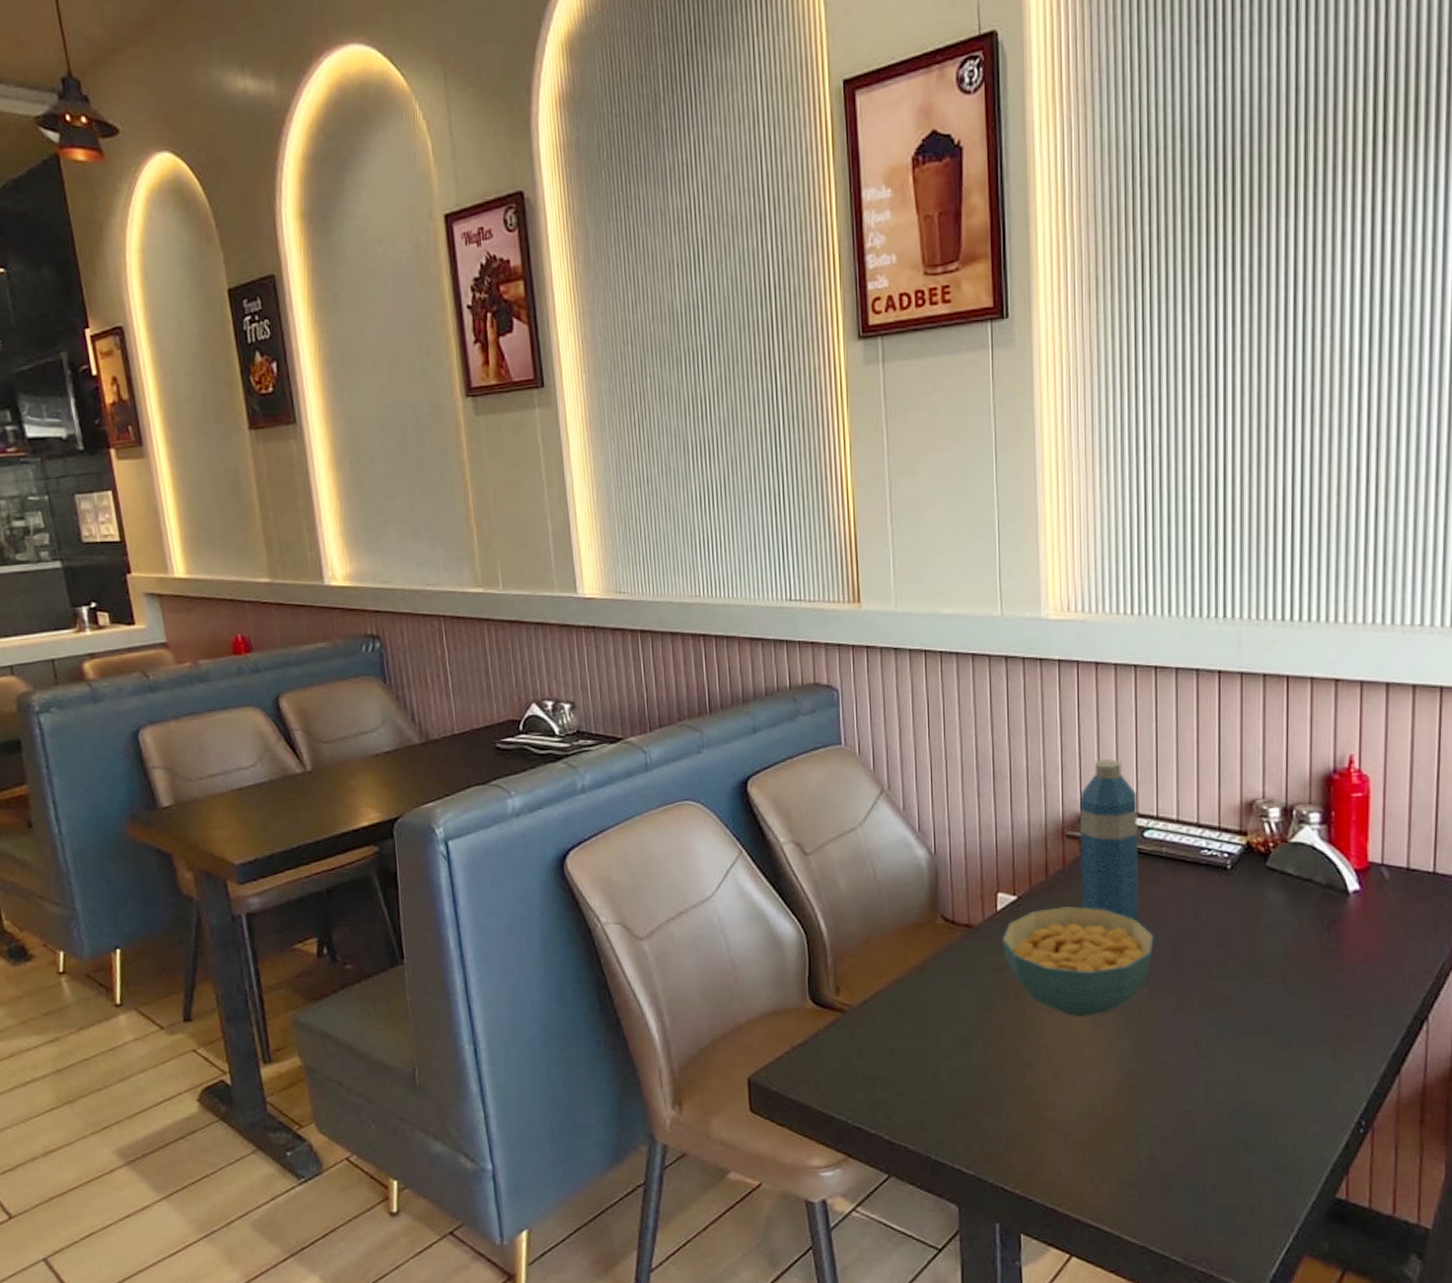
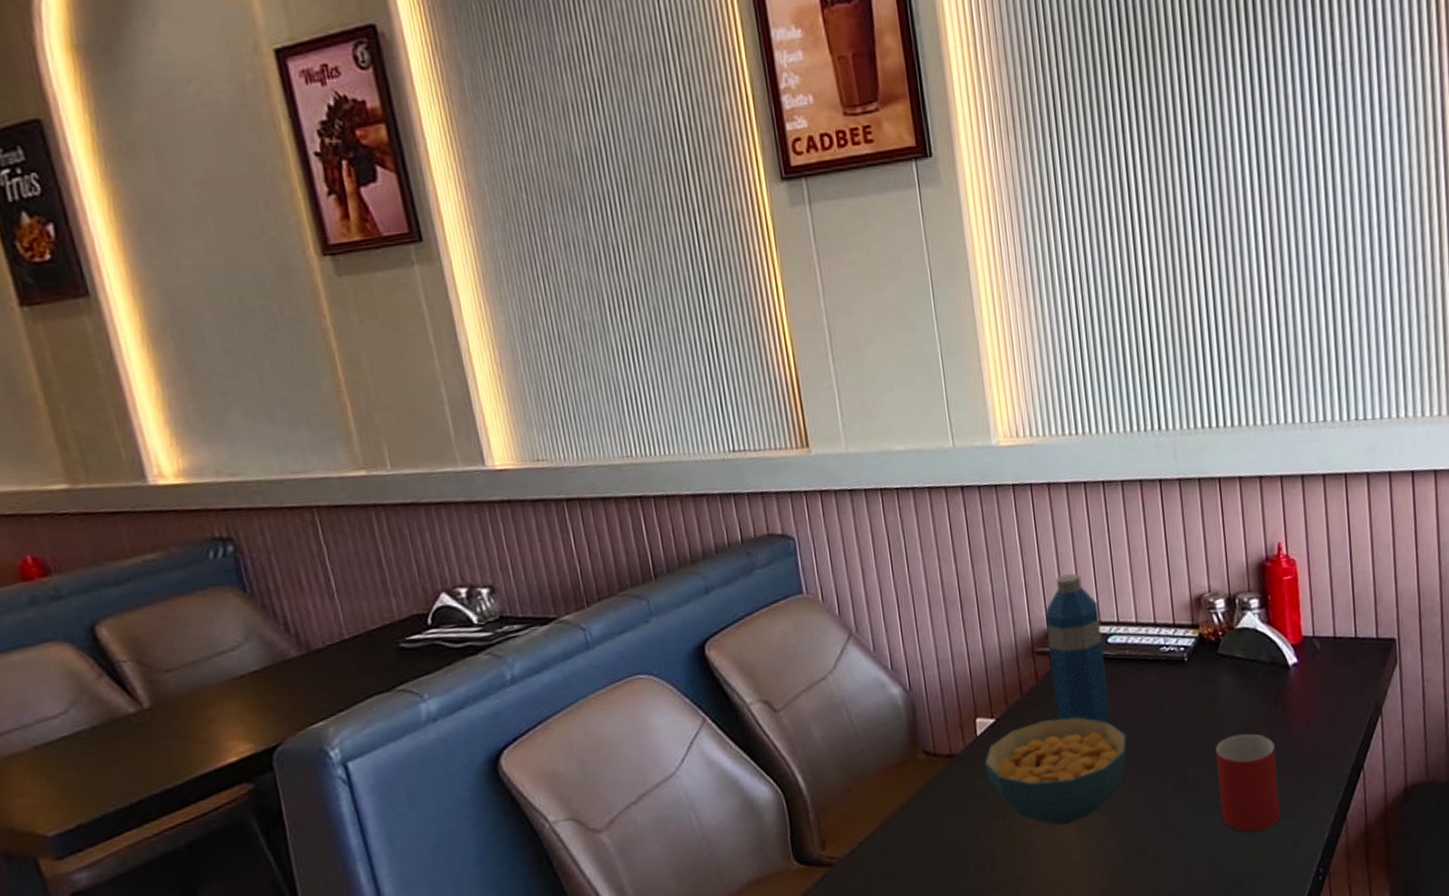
mug: none [1252,957,1322,1065] -> present [1215,734,1281,832]

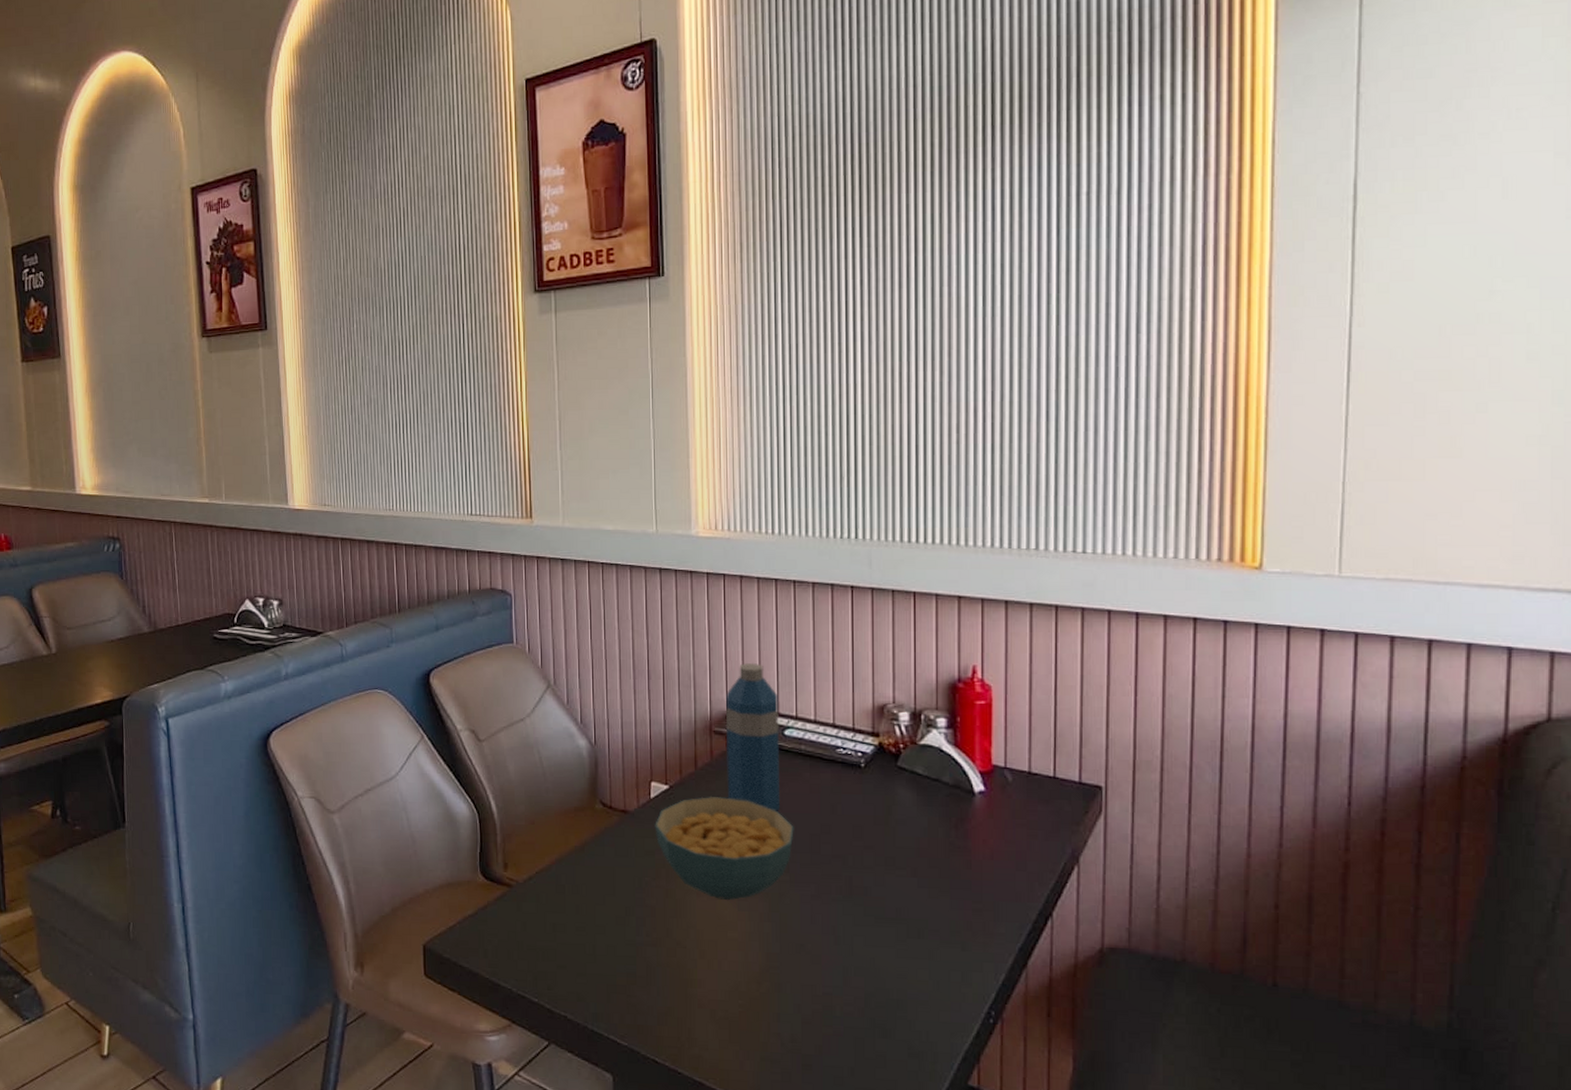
mug: present [1215,734,1281,832] -> none [886,851,952,955]

